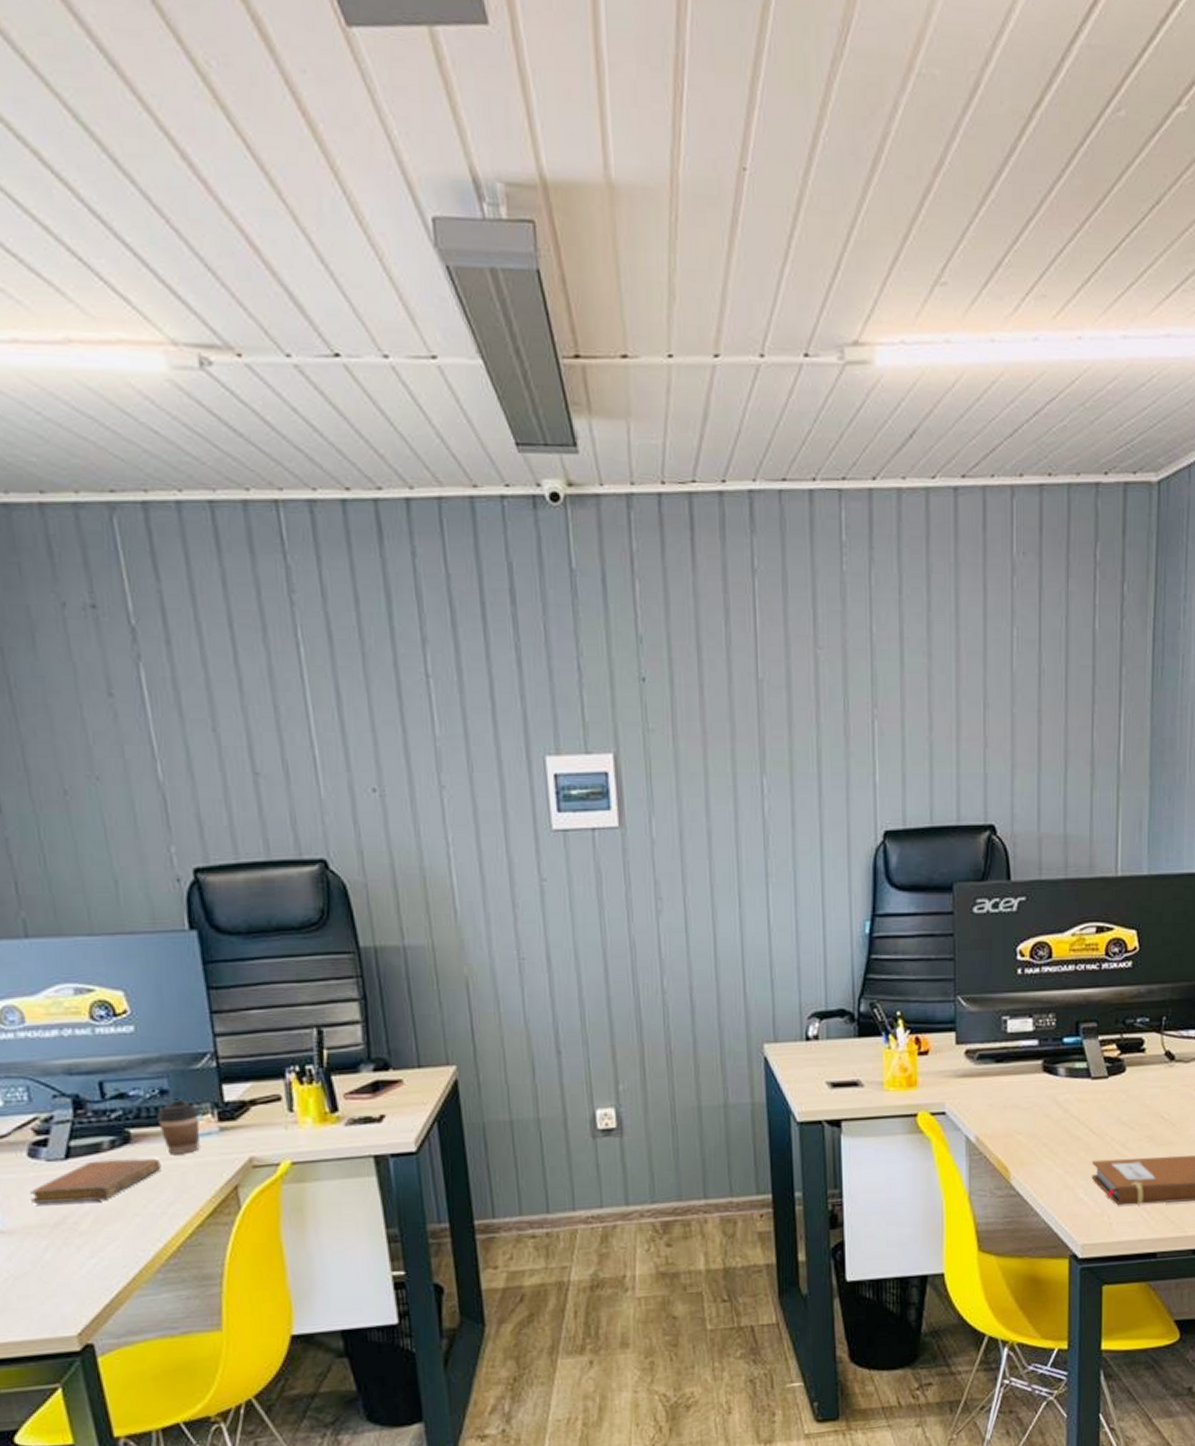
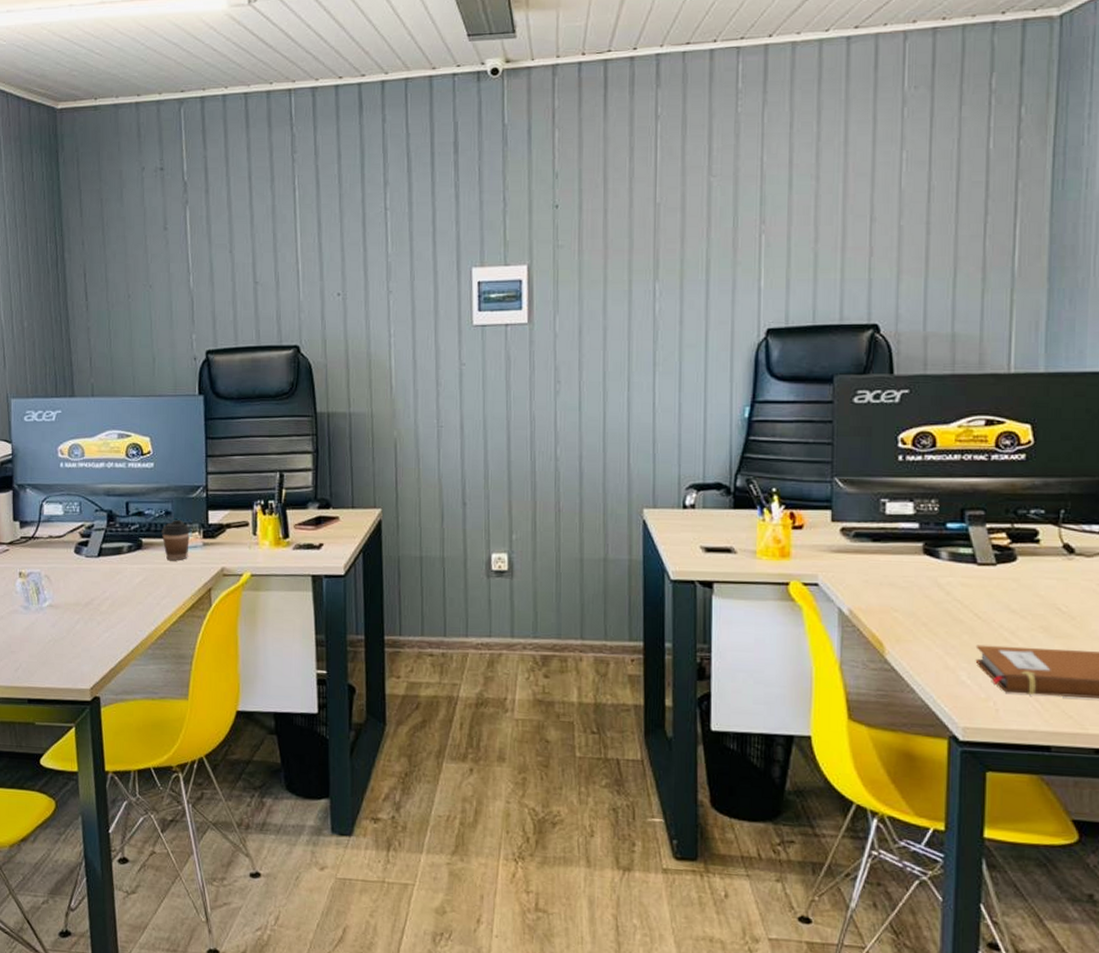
notebook: present [30,1158,162,1204] -> none [72,560,160,589]

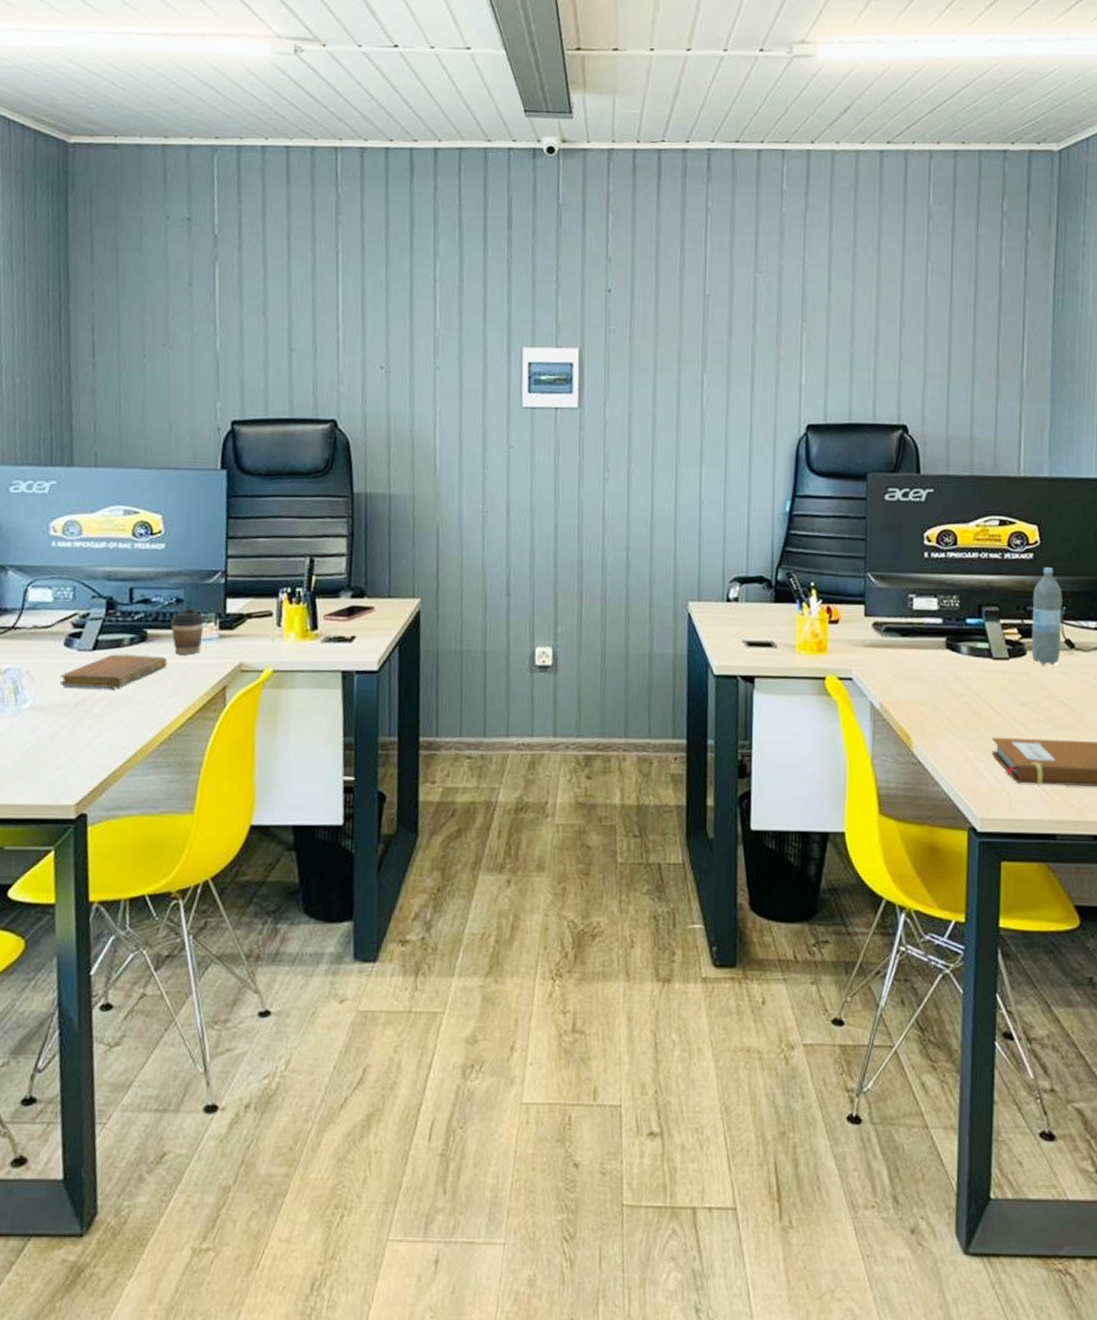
notebook: none [72,560,160,589] -> present [60,654,168,688]
water bottle: none [1022,469,1060,571] -> present [1031,567,1062,665]

